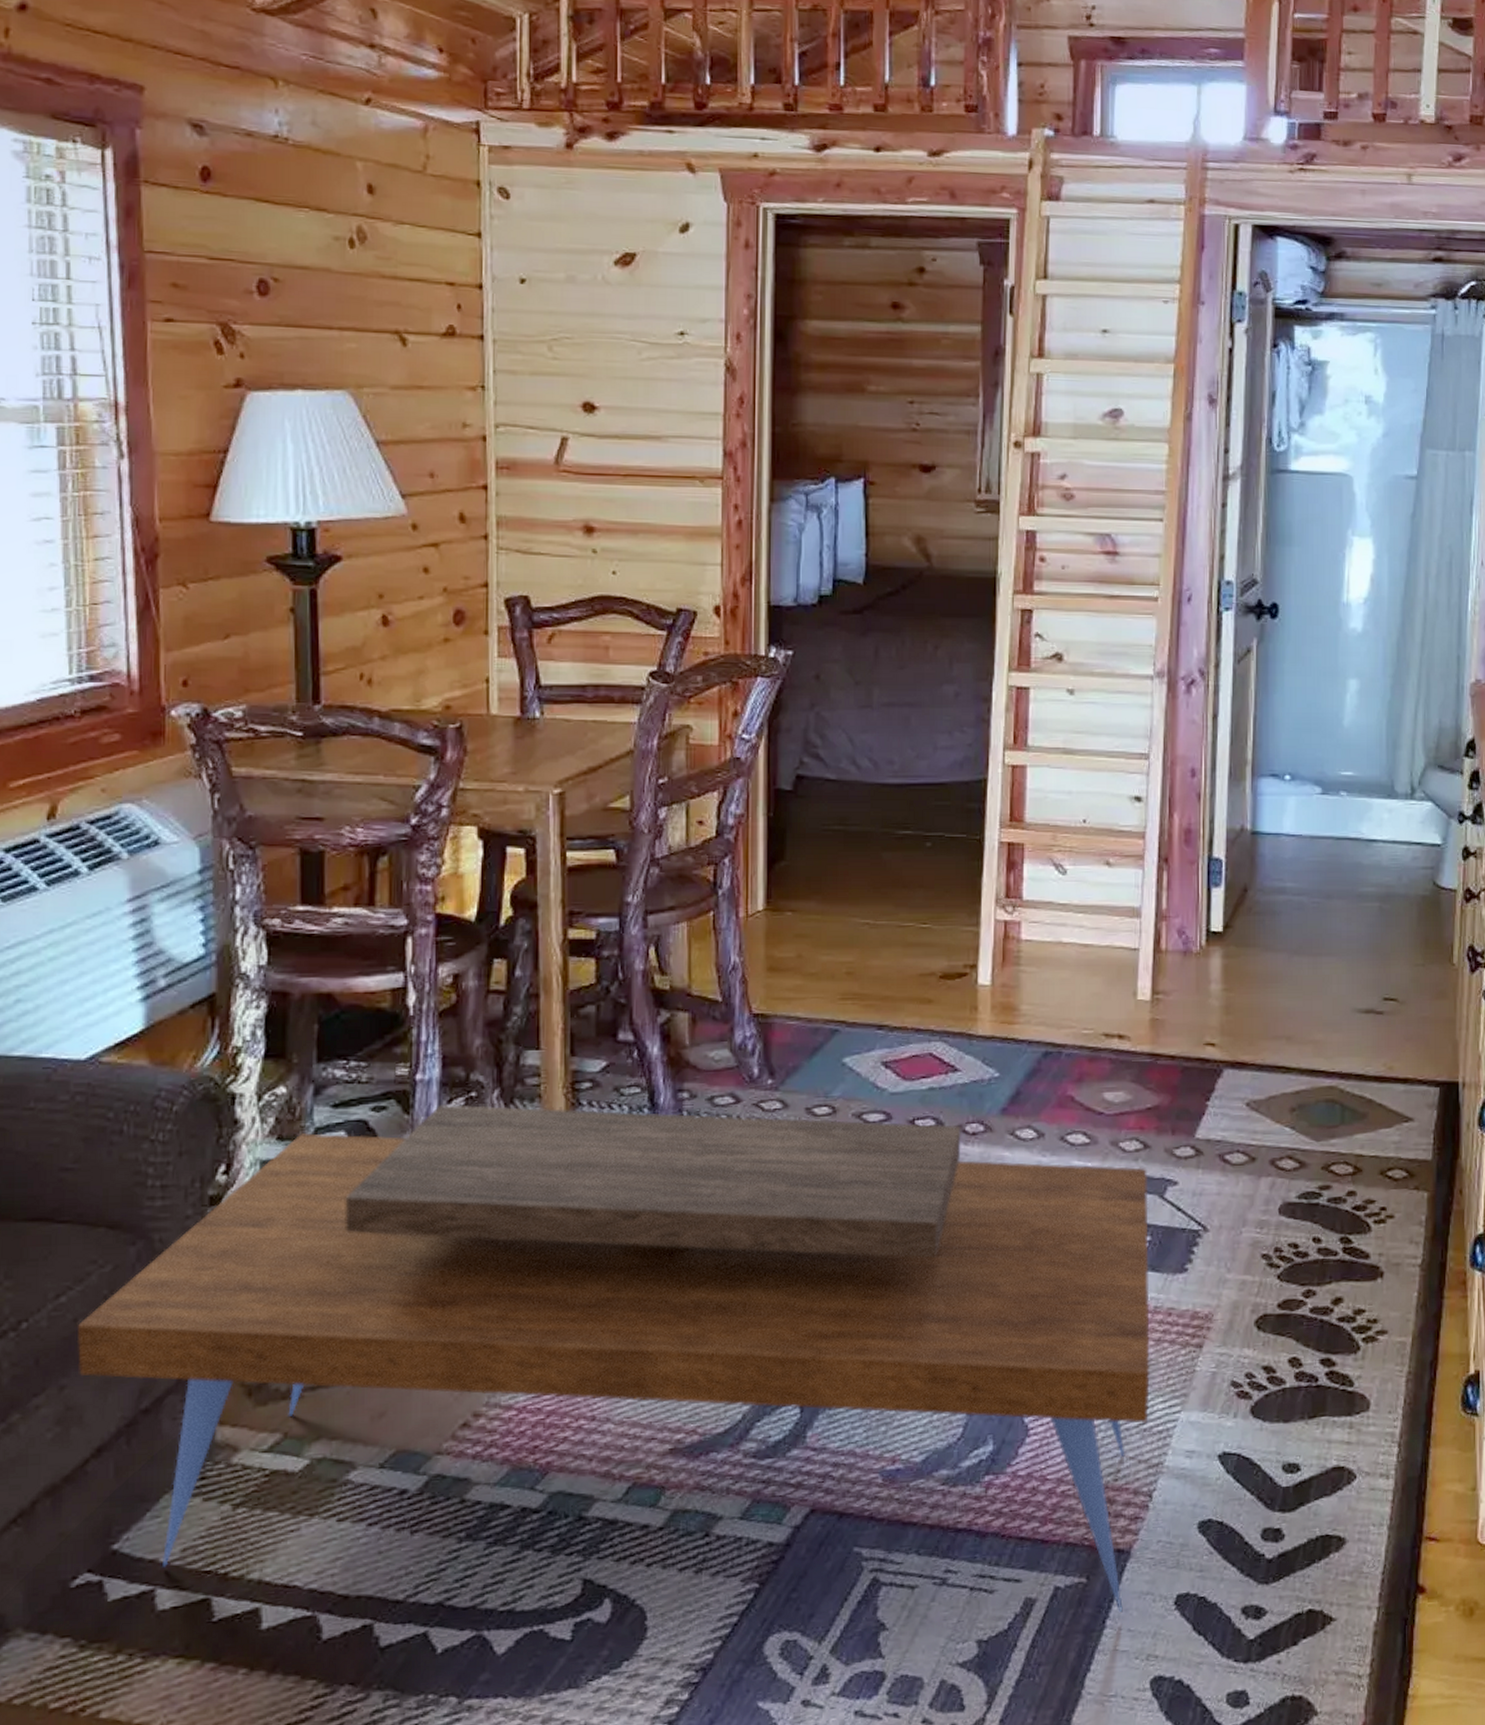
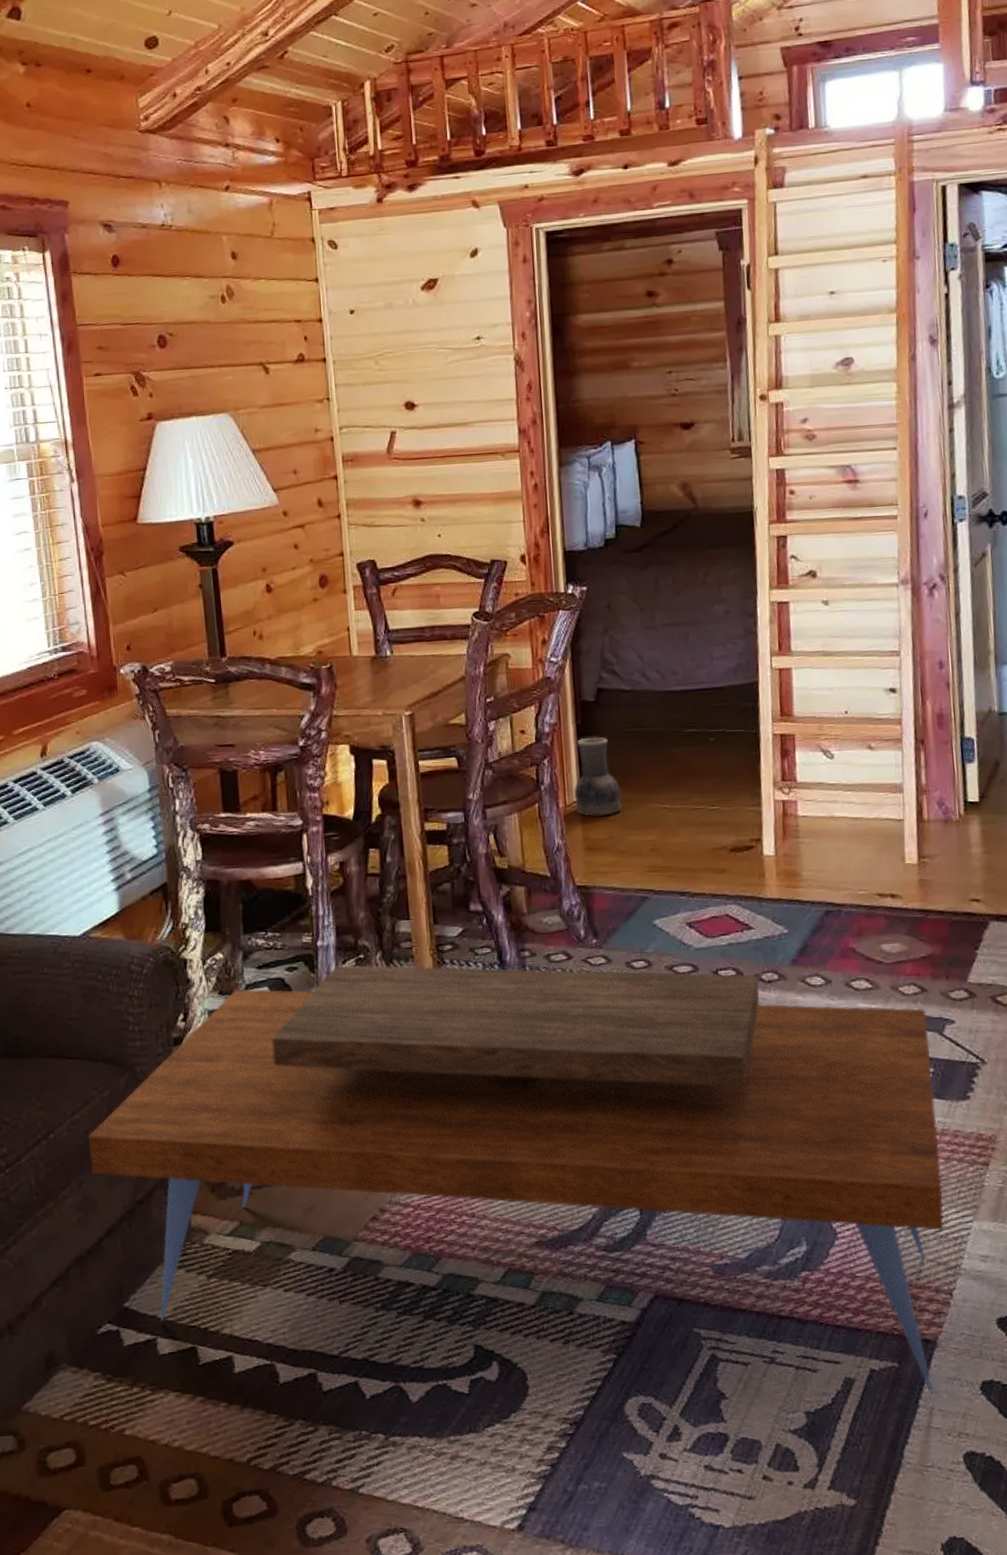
vase: none [759,833,816,930] -> present [574,736,623,816]

